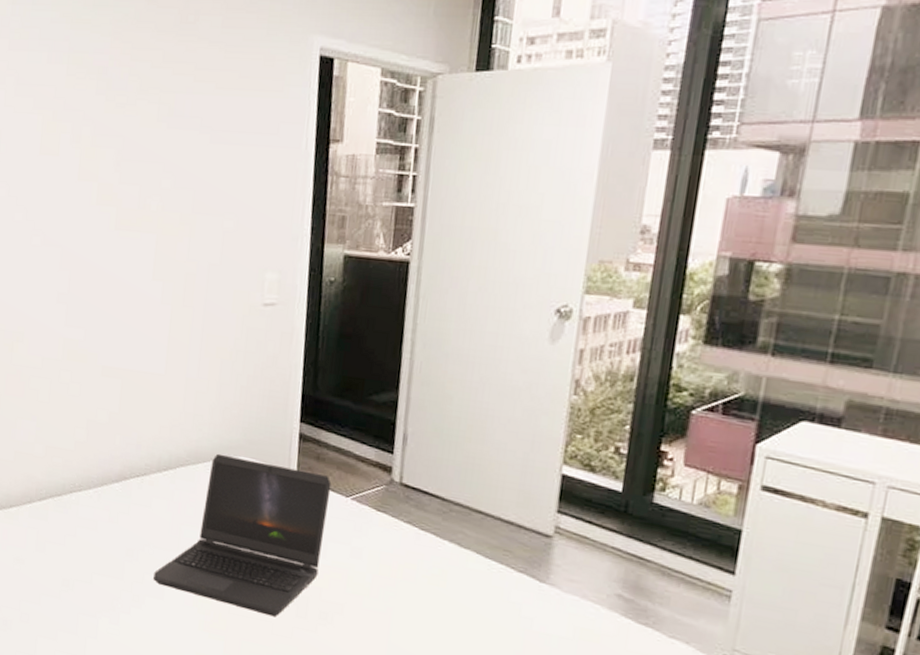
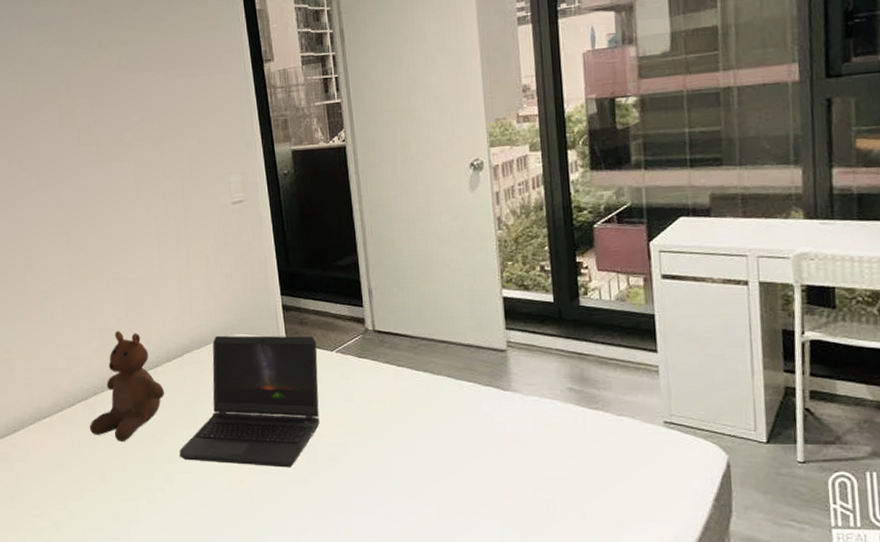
teddy bear: none [58,426,149,551] -> present [89,331,165,442]

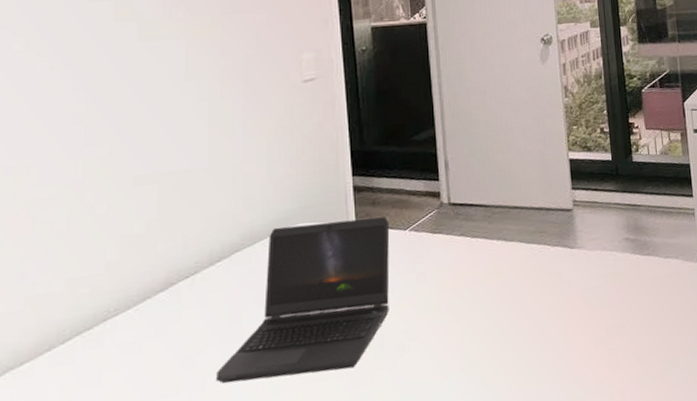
teddy bear: present [89,331,165,442] -> none [90,236,203,377]

